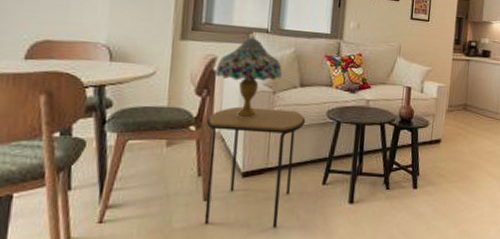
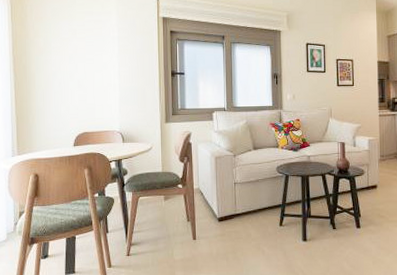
side table: present [204,106,306,228] -> none [189,168,261,260]
table lamp: present [214,33,282,118] -> none [191,112,239,177]

